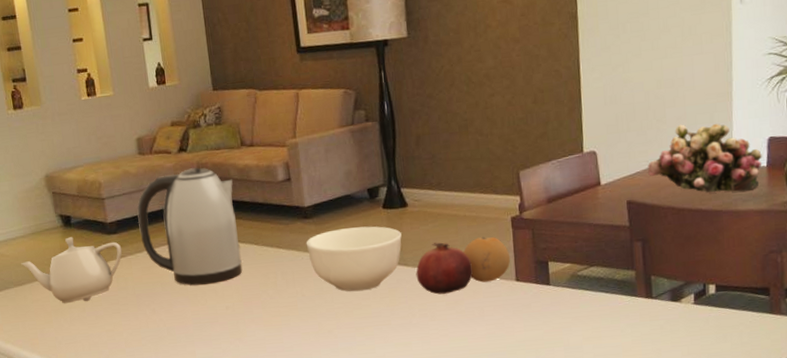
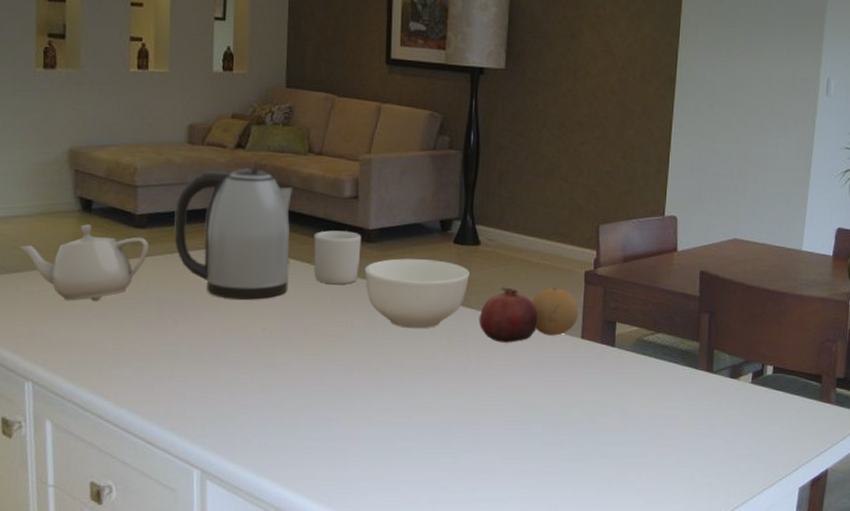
mug: none [257,211,302,261] -> present [313,230,362,285]
flower arrangement: present [648,124,762,192] -> none [724,202,830,277]

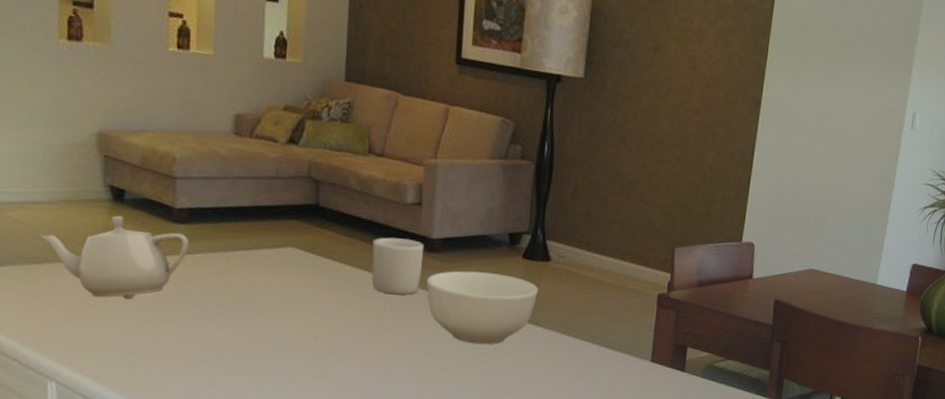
kettle: present [173,168,292,300] -> none [217,165,350,306]
fruit: present [478,287,539,343] -> none [545,306,608,363]
fruit: present [532,288,579,336] -> none [602,309,650,358]

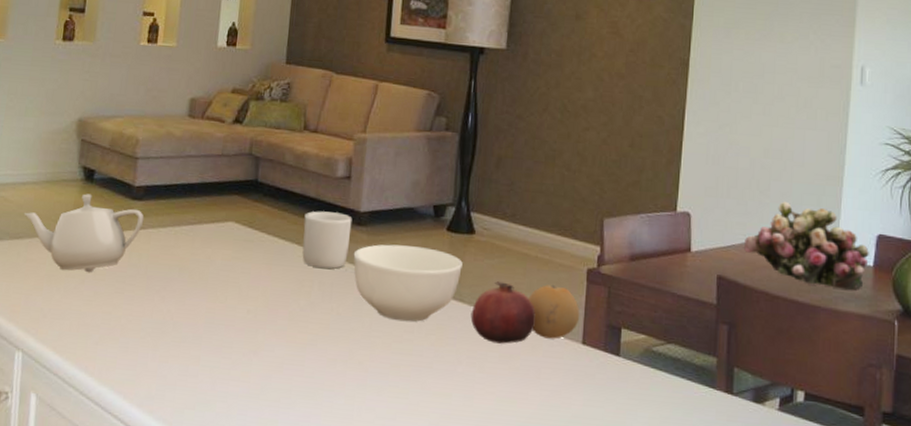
fruit: none [545,306,608,363] -> present [470,281,536,344]
fruit: none [602,309,650,358] -> present [528,285,580,339]
flower arrangement: none [799,234,904,312] -> present [744,201,869,290]

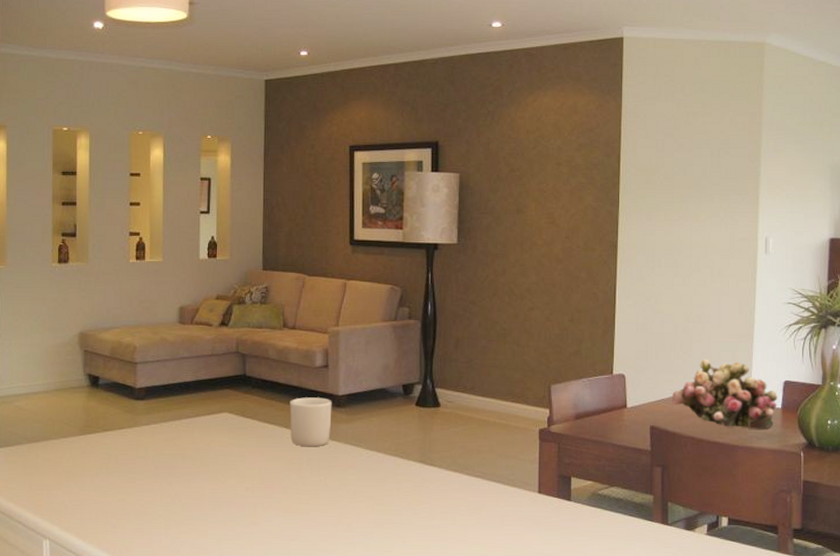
teapot: present [23,194,145,273] -> none [38,398,147,467]
bowl: present [353,244,463,322] -> none [335,421,431,487]
fruit: present [470,281,536,344] -> none [441,446,497,499]
fruit: present [528,285,580,339] -> none [490,445,535,491]

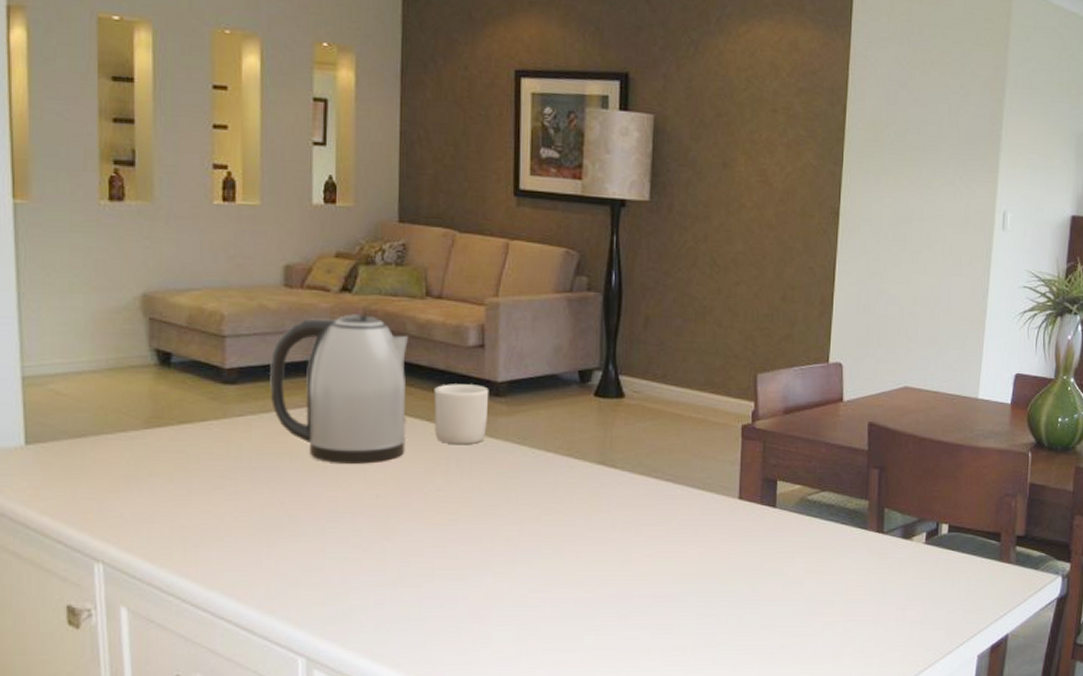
kettle: none [167,343,270,462] -> present [269,314,408,464]
flower arrangement: present [672,358,778,429] -> none [894,347,1008,427]

